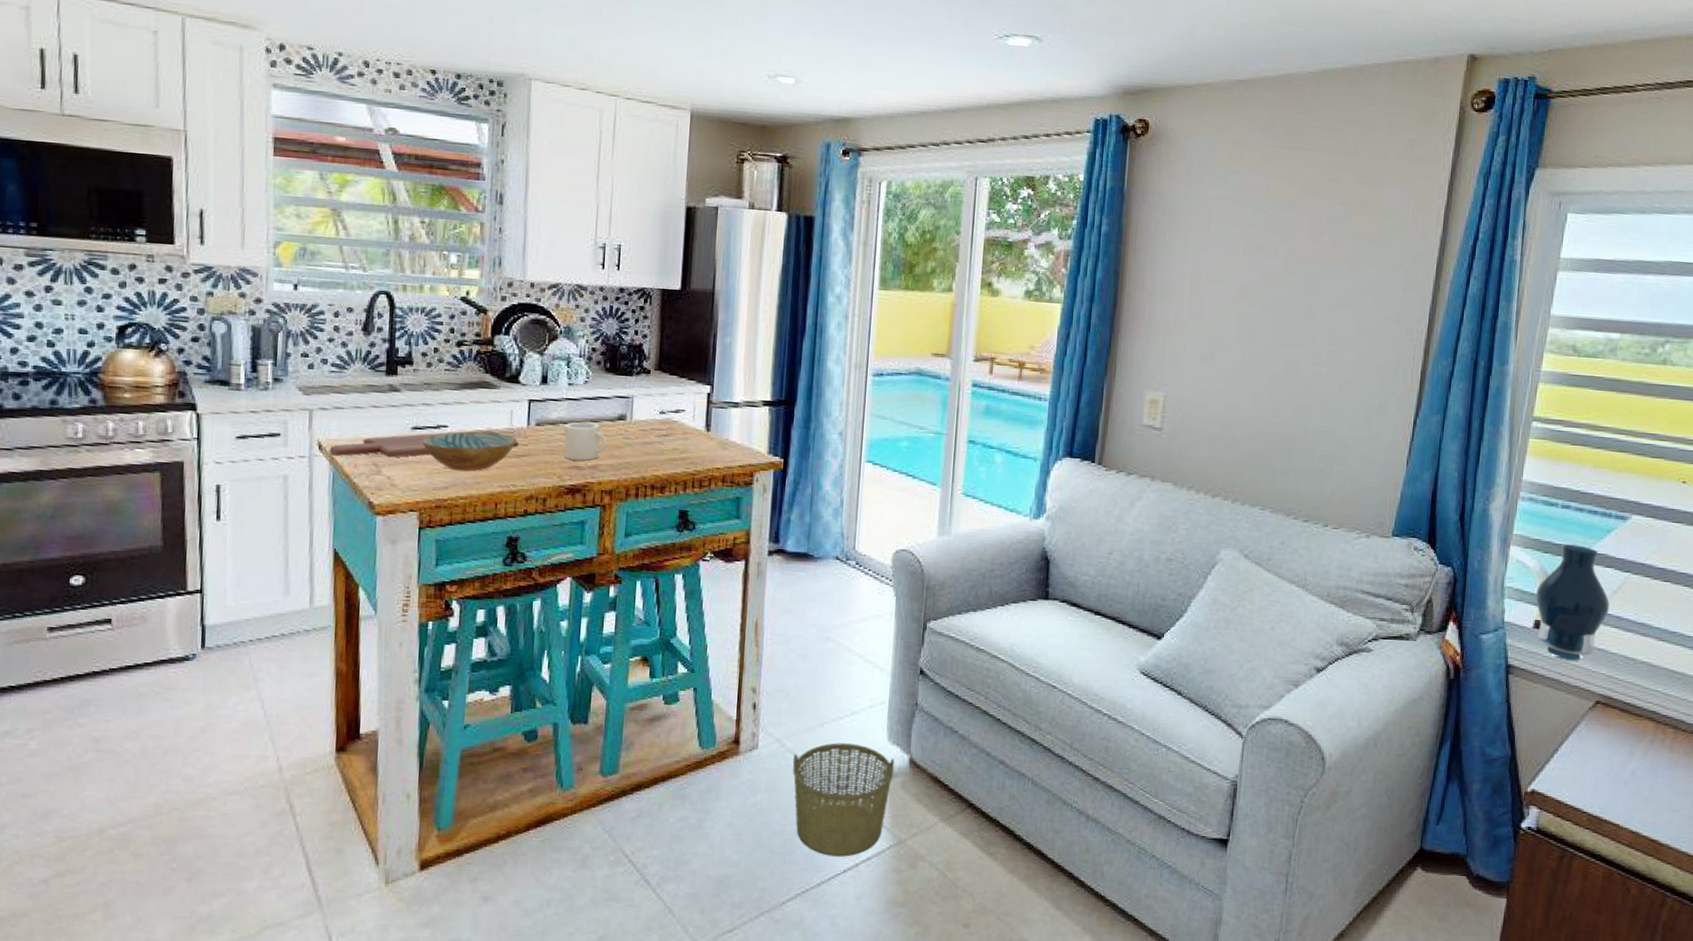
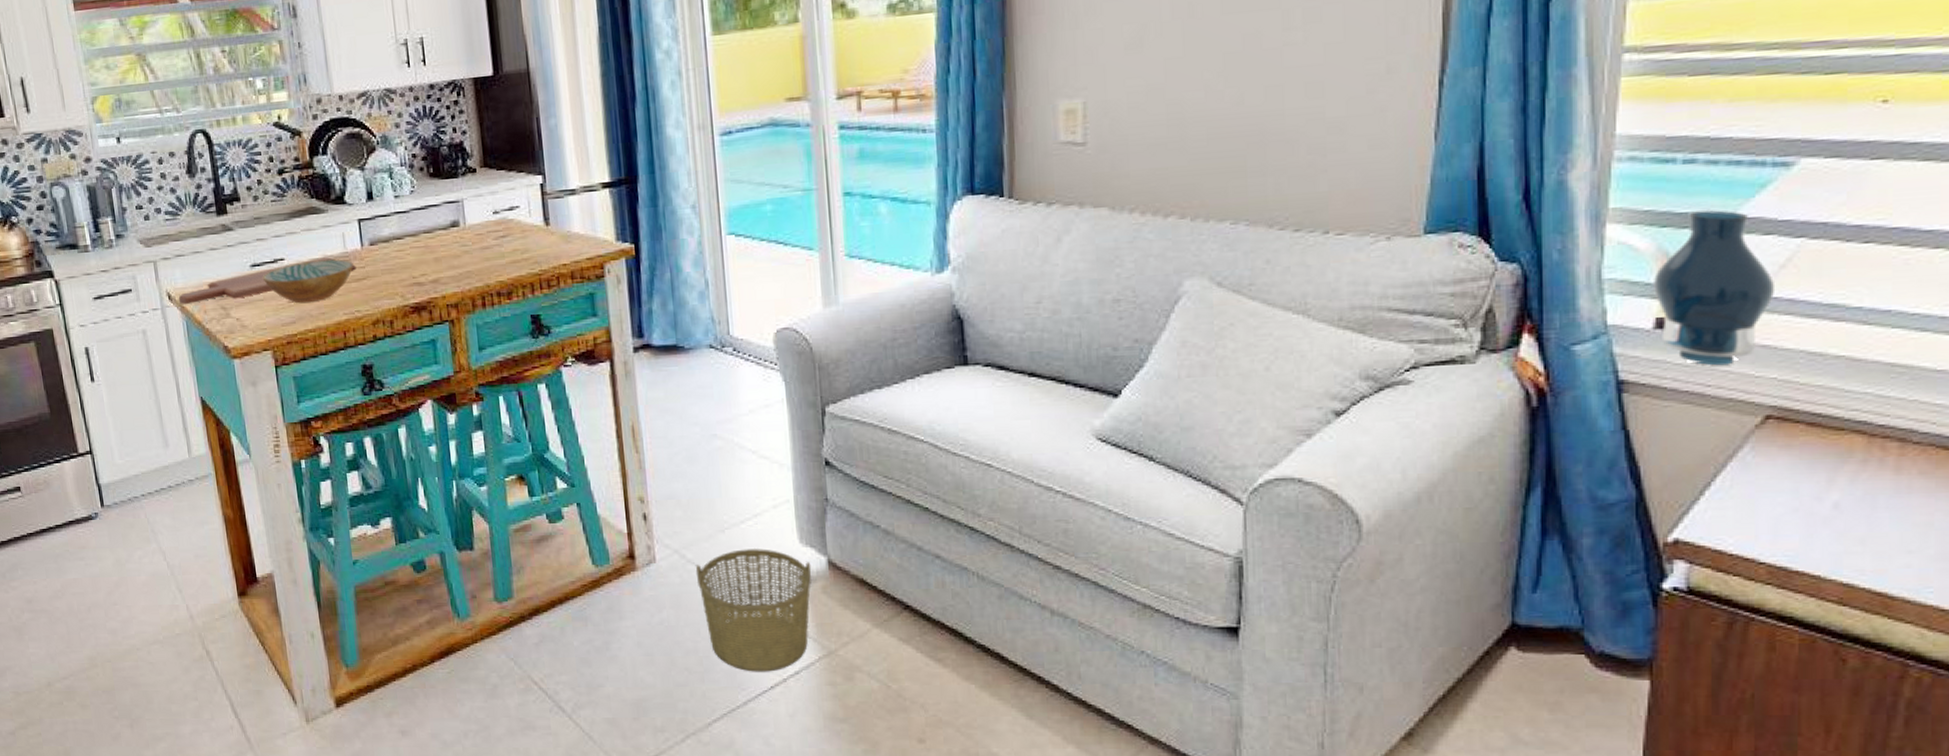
mug: present [563,421,607,461] -> none [398,233,444,277]

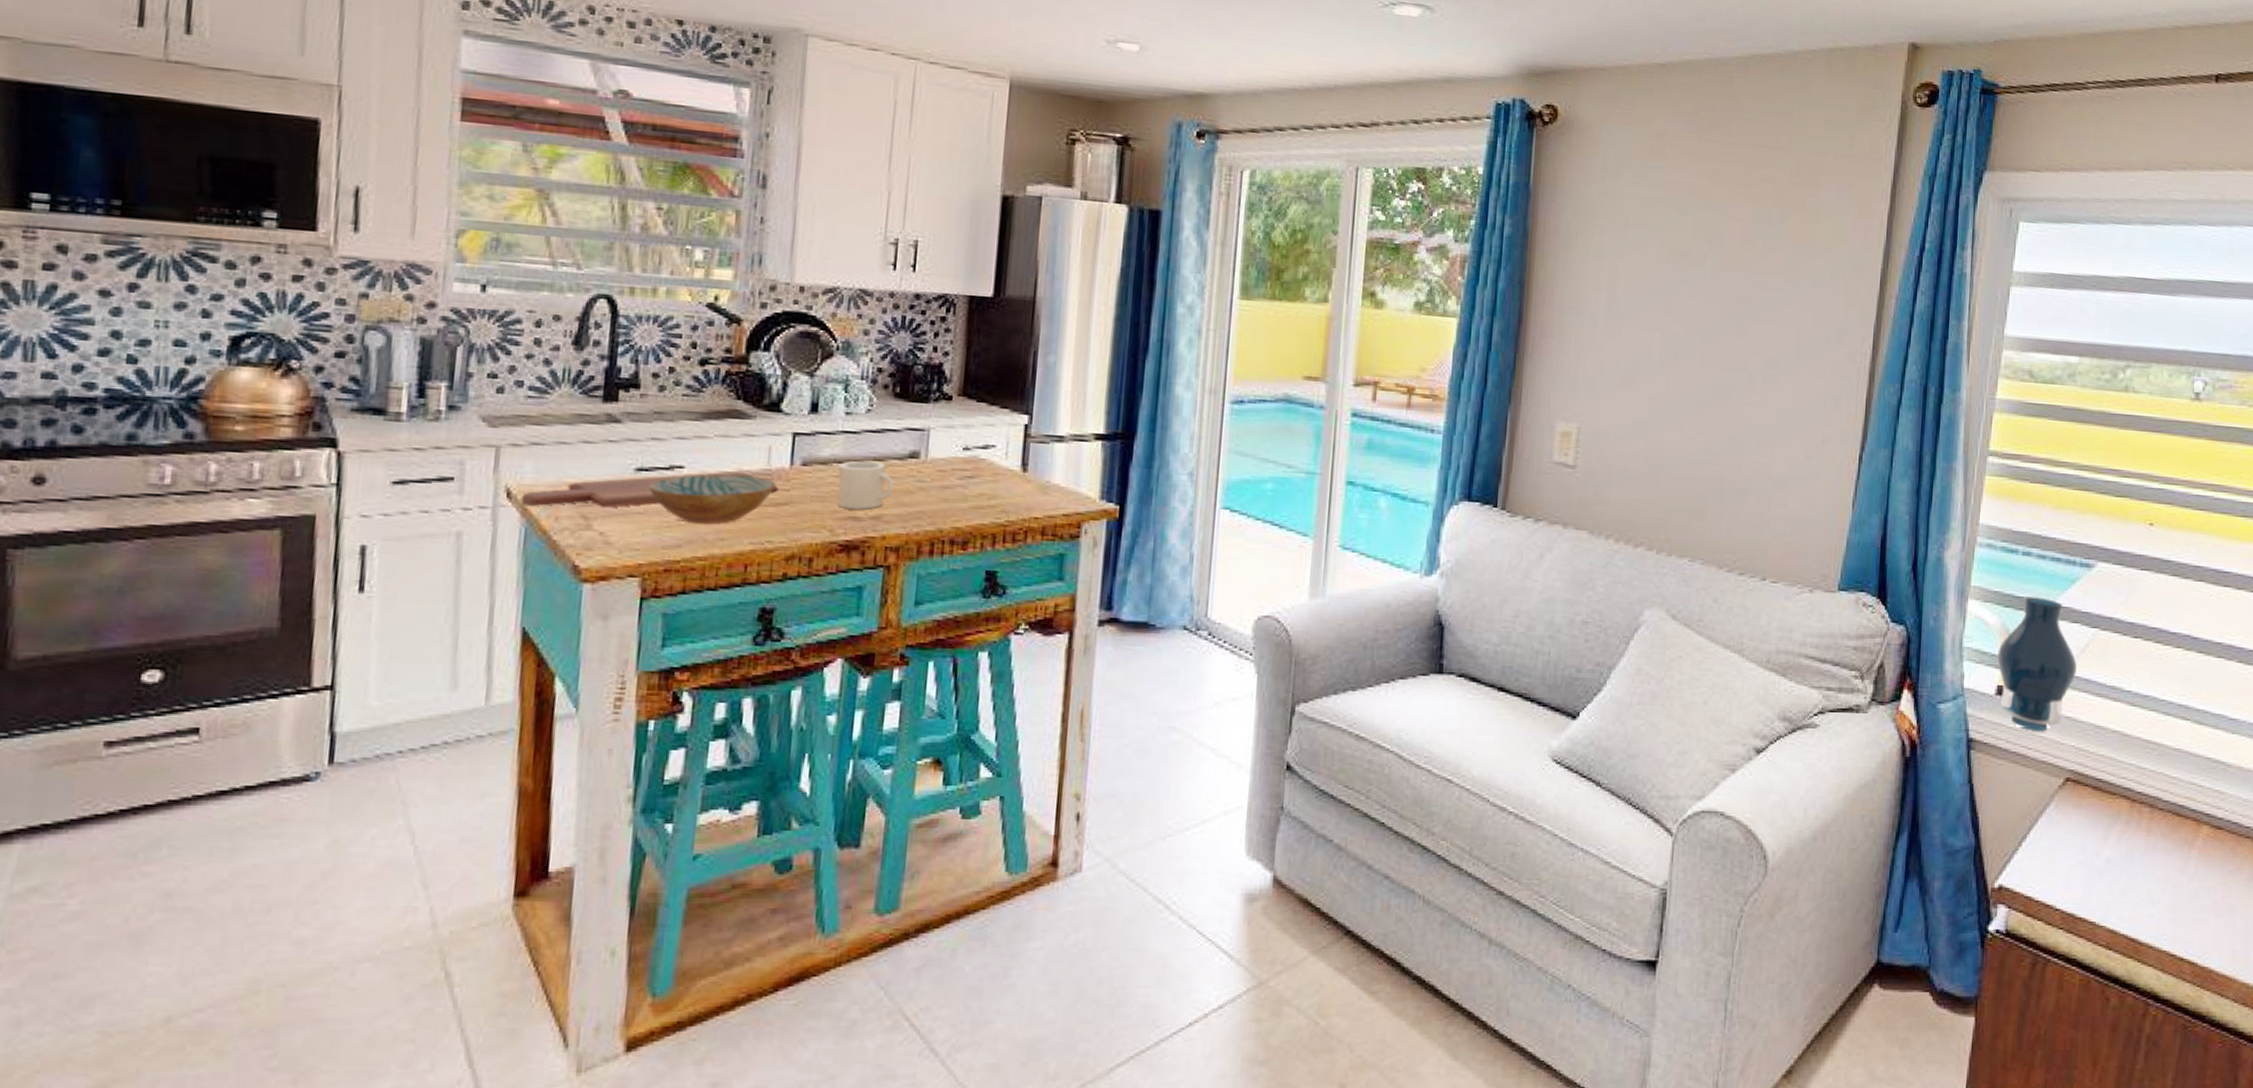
mug: none [398,233,444,277] -> present [837,460,894,510]
basket: present [695,549,813,672] -> none [1125,860,1255,1006]

